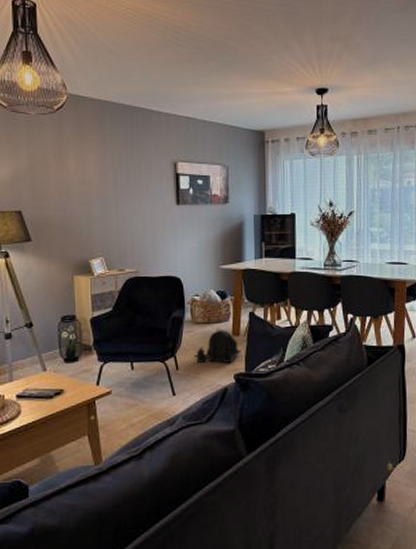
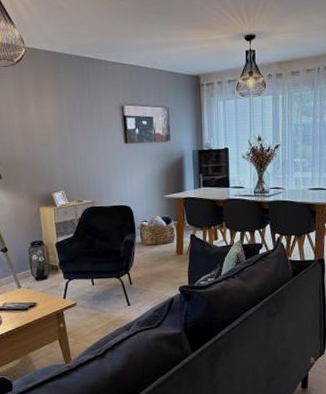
backpack: present [194,327,241,364] -> none [144,248,184,279]

